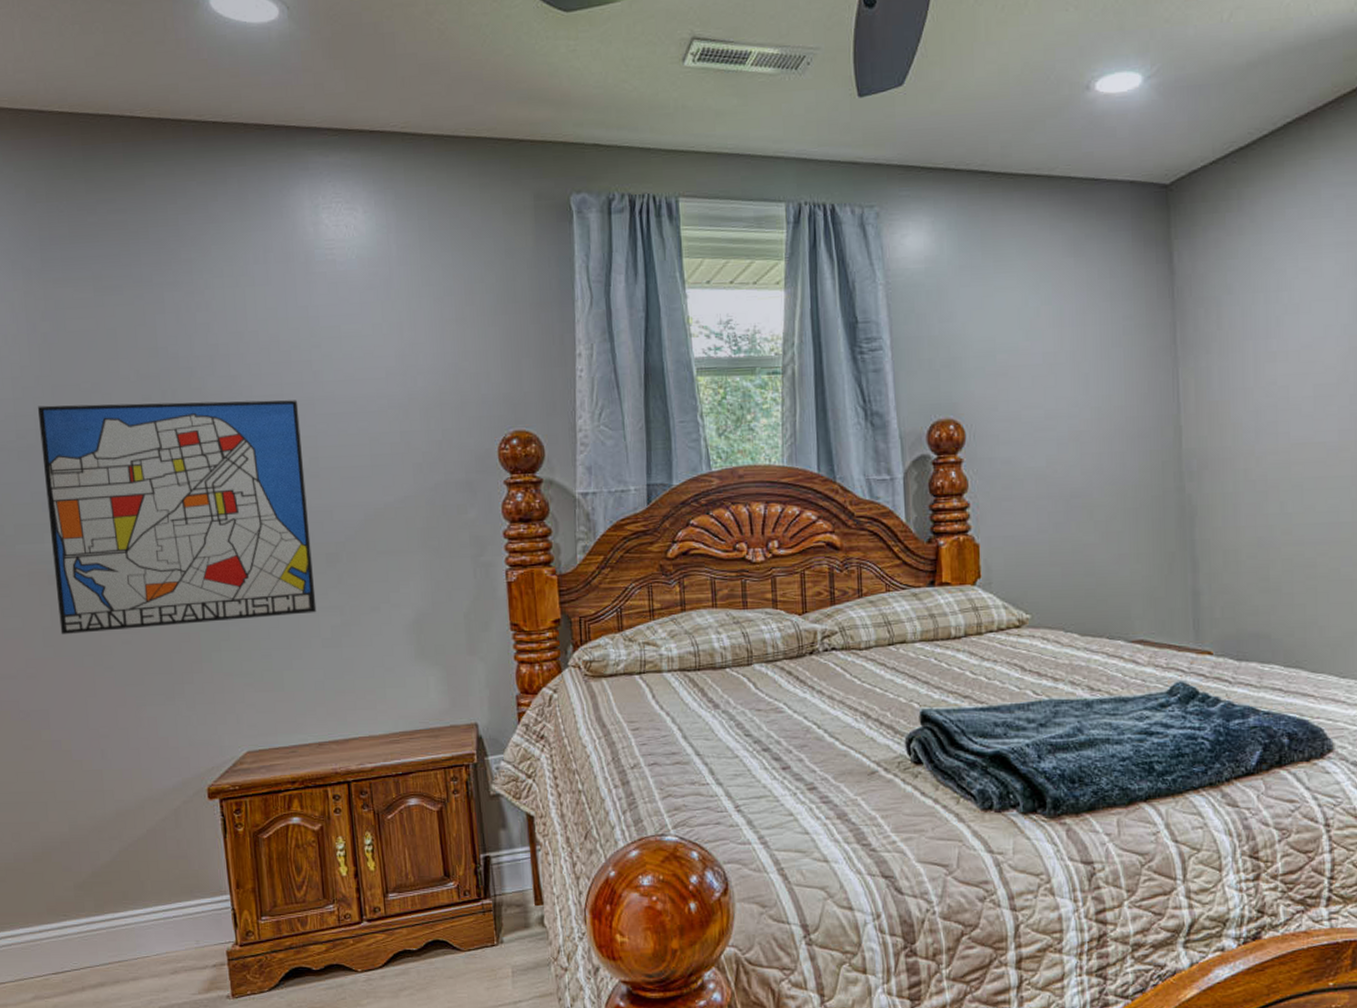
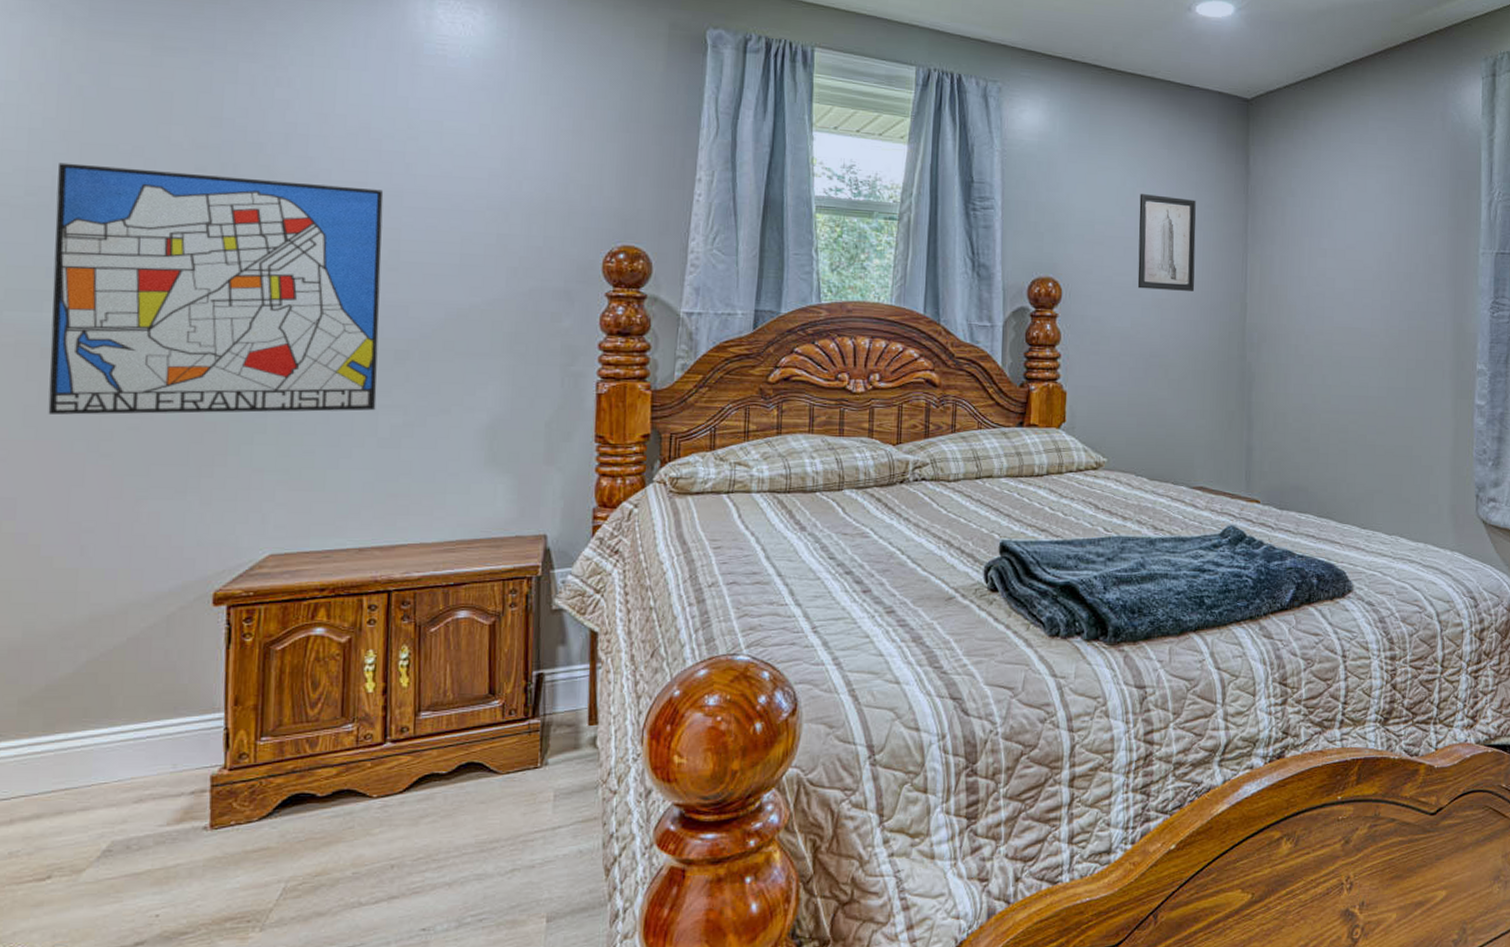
wall art: none [1045,312,1118,422] -> present [1137,194,1196,291]

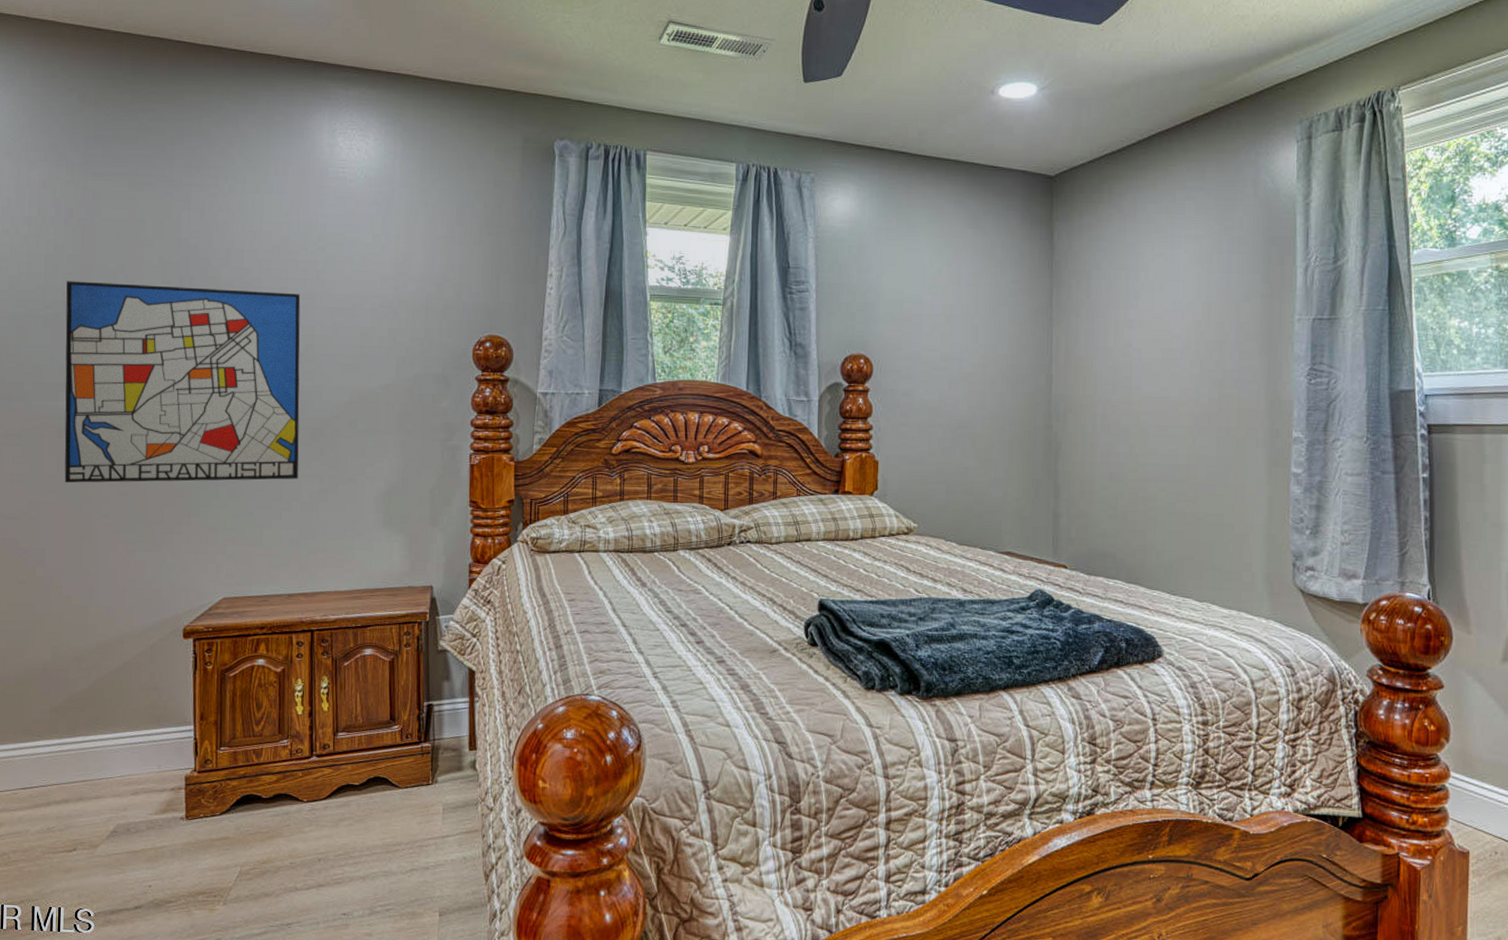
wall art: present [1137,194,1196,291] -> none [944,273,1001,364]

